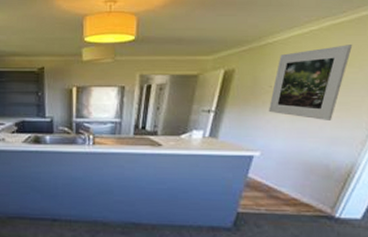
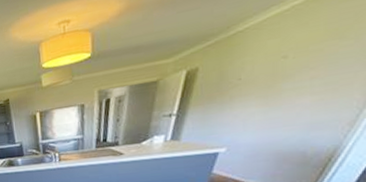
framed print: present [268,45,353,120] -> none [236,12,348,107]

